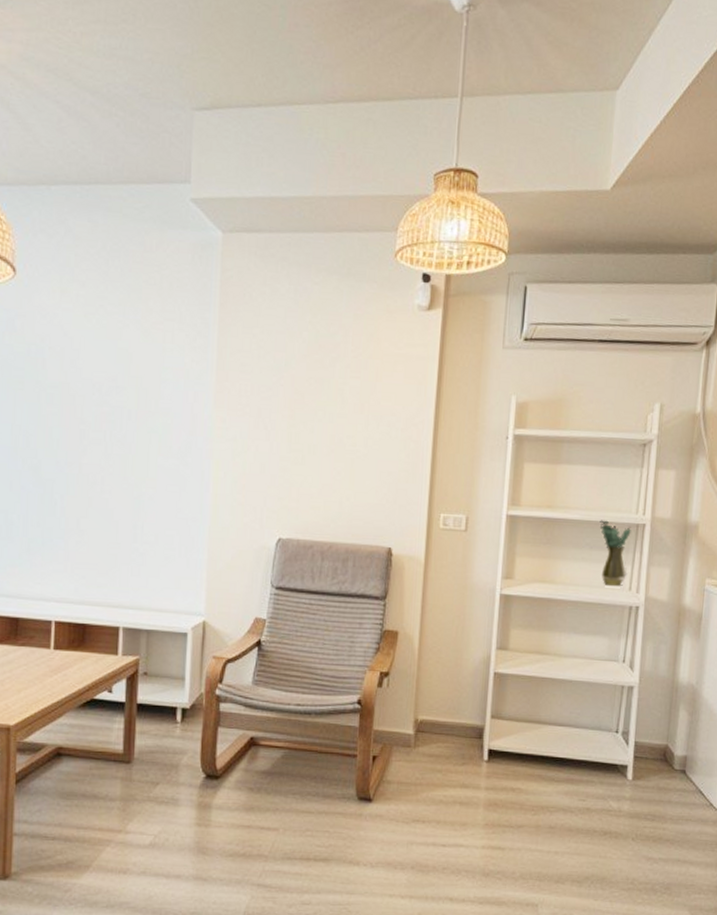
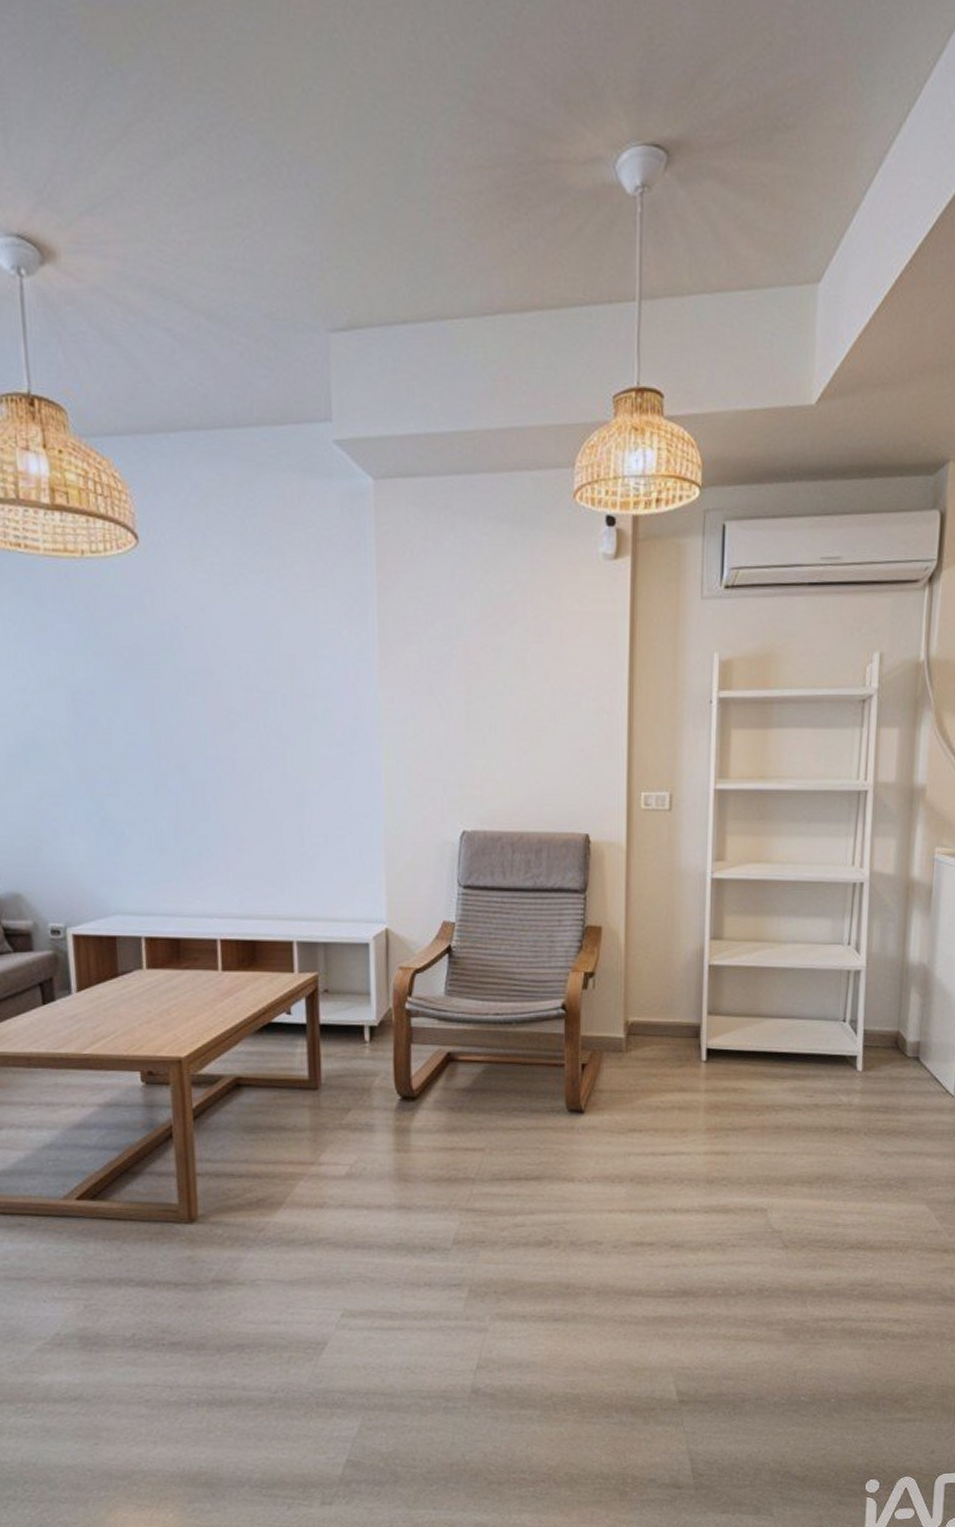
vase: present [600,520,631,587] -> none [818,789,852,862]

